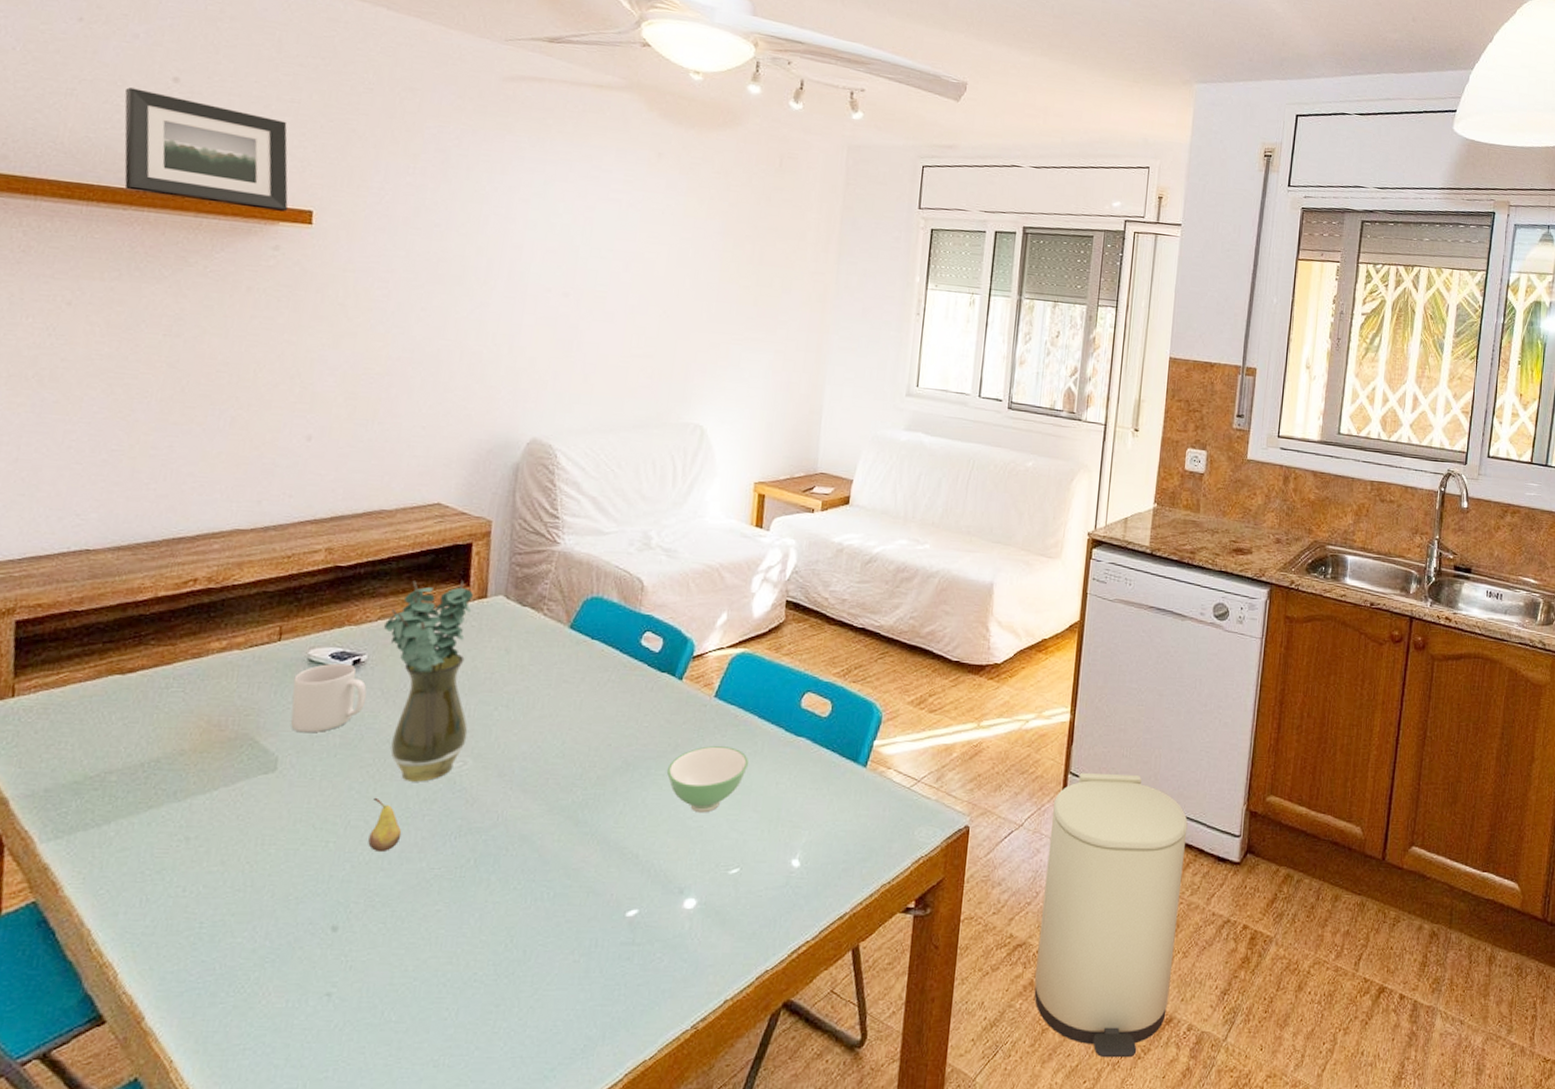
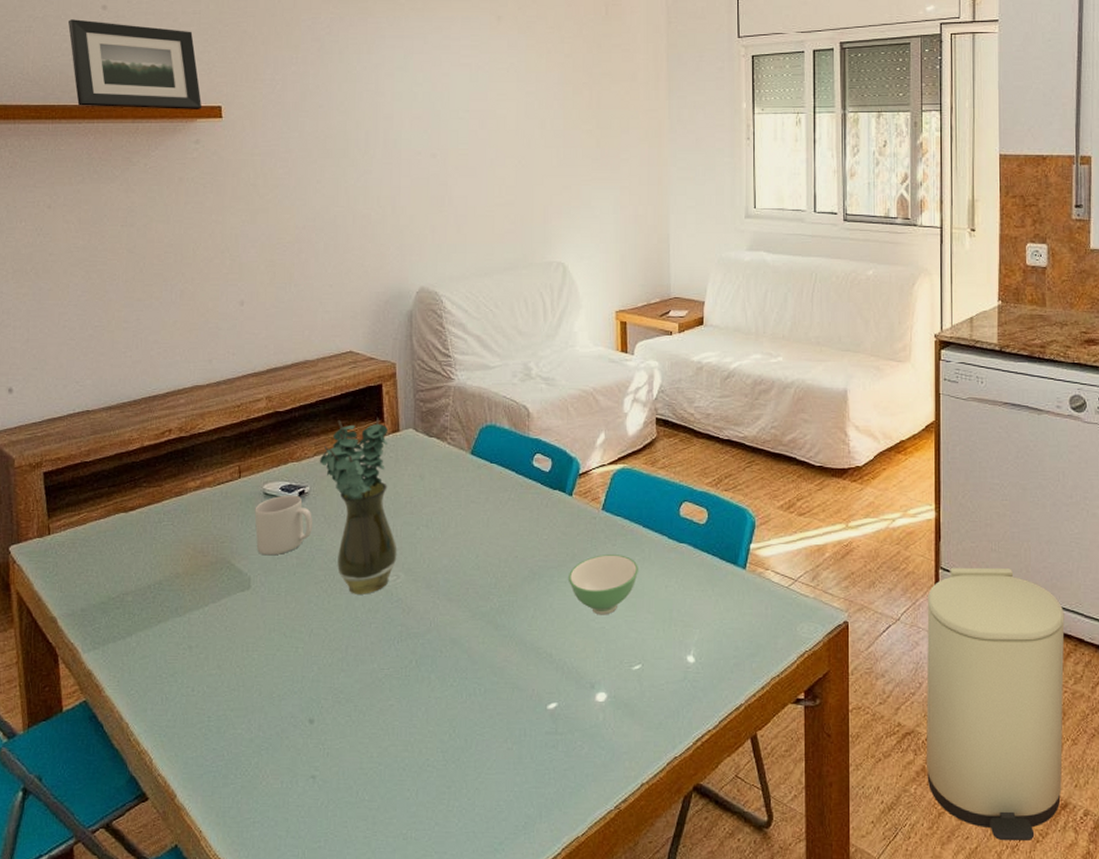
fruit: present [368,797,402,853] -> none [329,609,355,656]

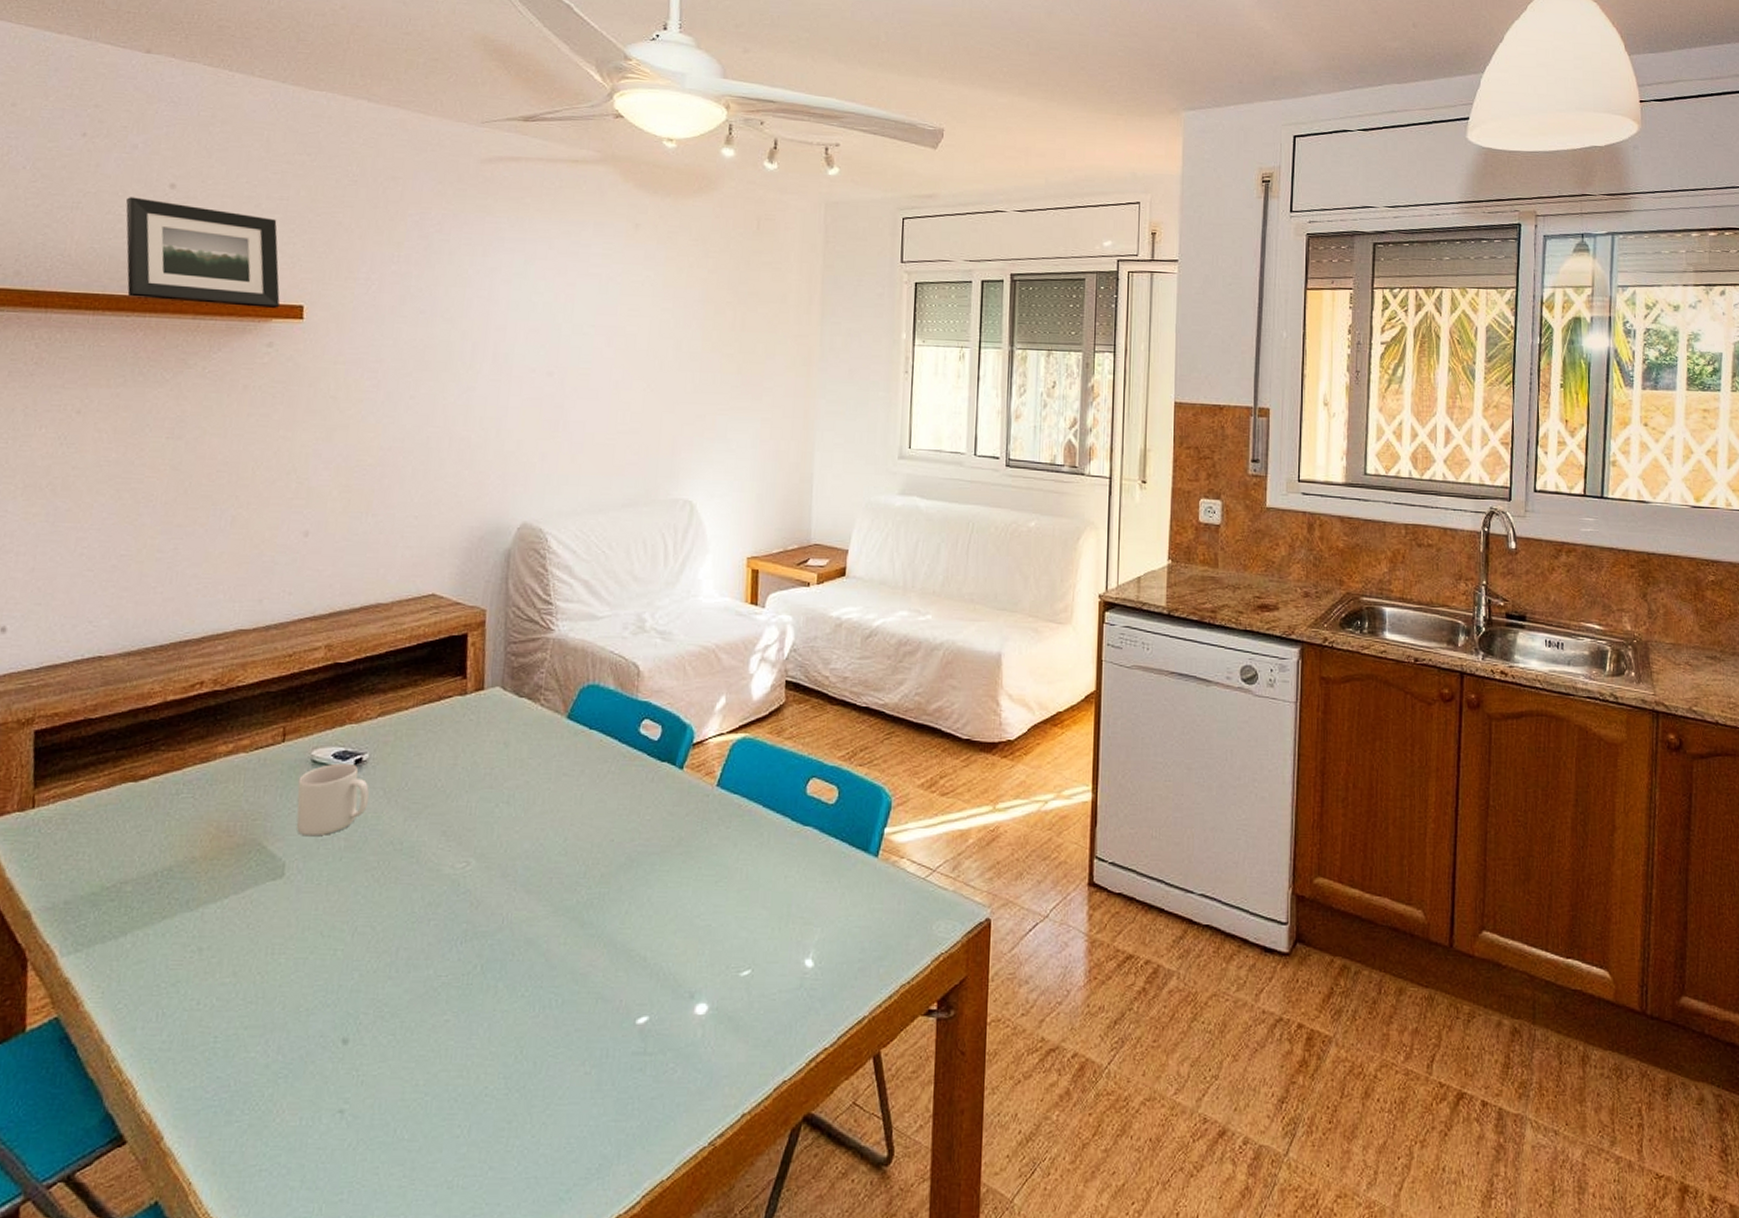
vase: present [319,418,397,594] -> none [383,673,471,885]
bowl: present [567,555,639,615] -> none [671,839,756,911]
pedal bin: present [926,568,1065,842] -> none [1071,857,1228,1176]

